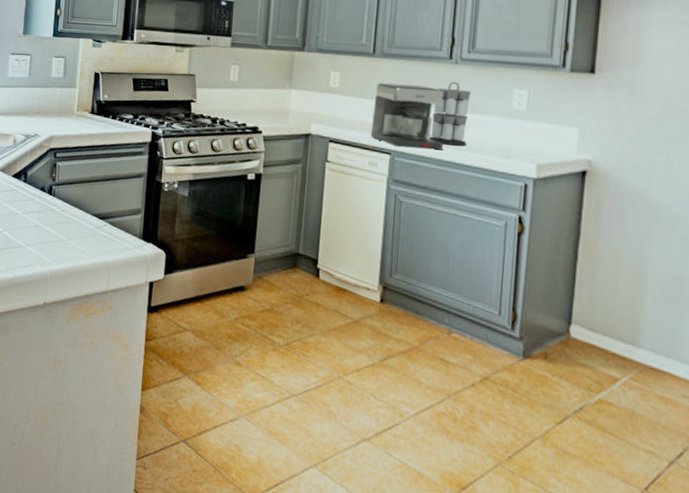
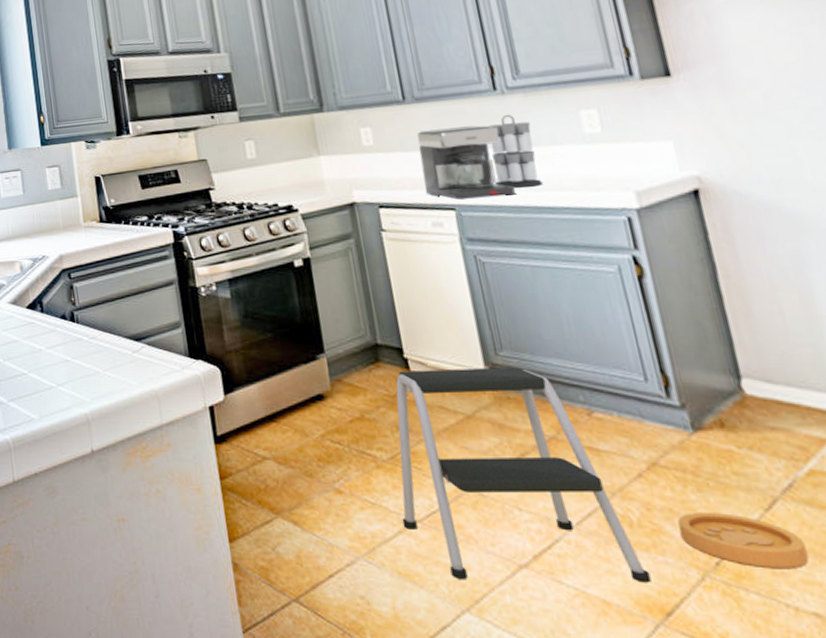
step stool: none [282,278,458,465] -> present [396,367,652,583]
pet bowl: none [489,418,578,468] -> present [677,511,809,569]

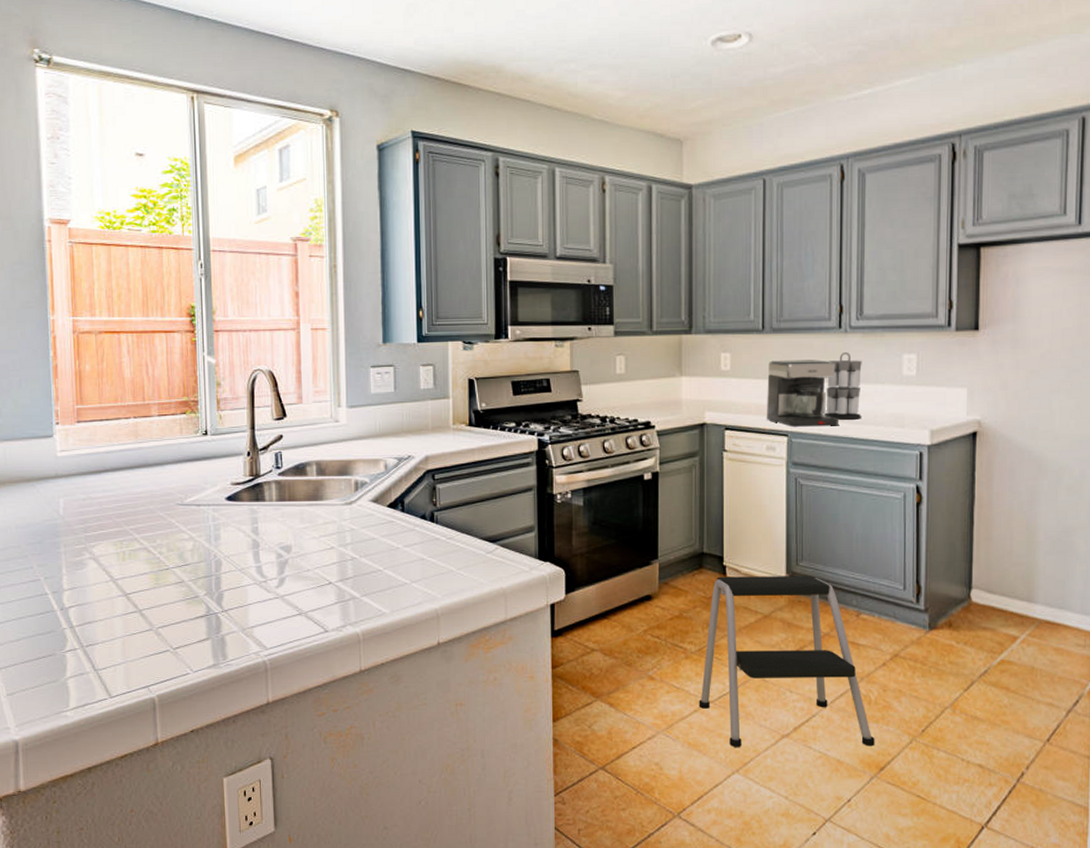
pet bowl: present [677,511,809,569] -> none [903,692,985,734]

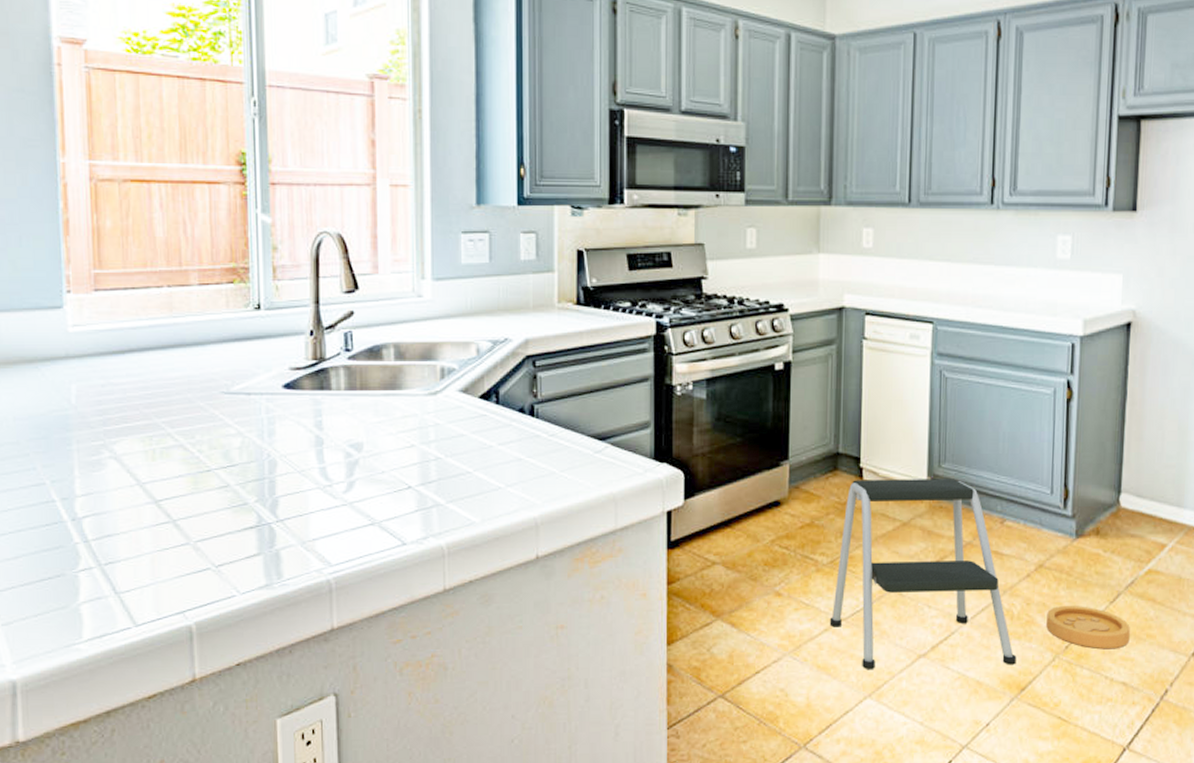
coffee maker: present [766,360,838,428] -> none [910,238,987,314]
spice rack: present [824,351,862,420] -> none [973,230,1014,306]
pet bowl: none [903,692,985,734] -> present [1046,605,1130,650]

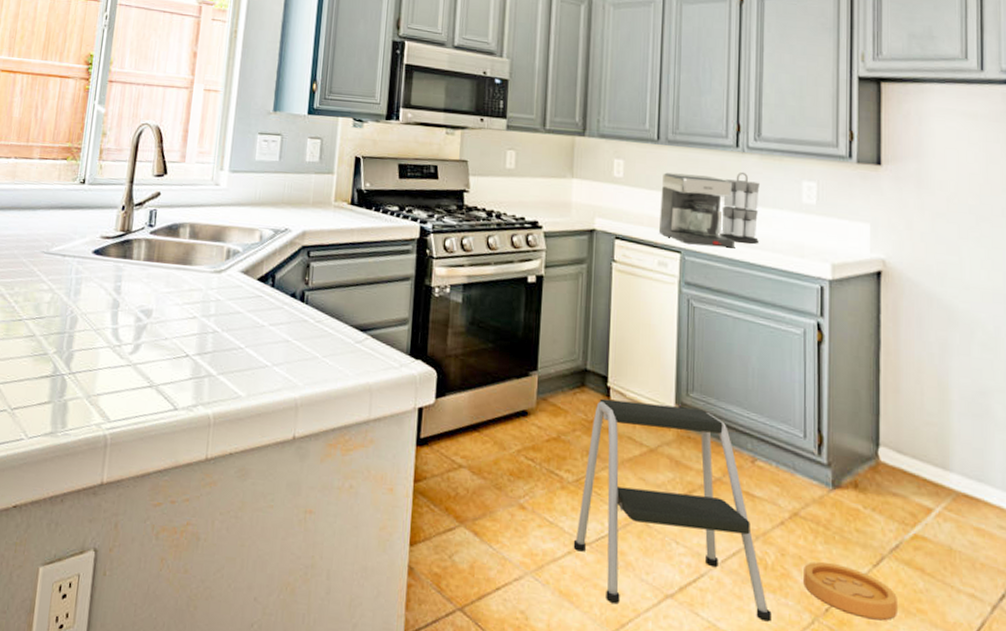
coffee maker: none [910,238,987,314] -> present [658,172,734,248]
spice rack: none [973,230,1014,306] -> present [720,171,760,244]

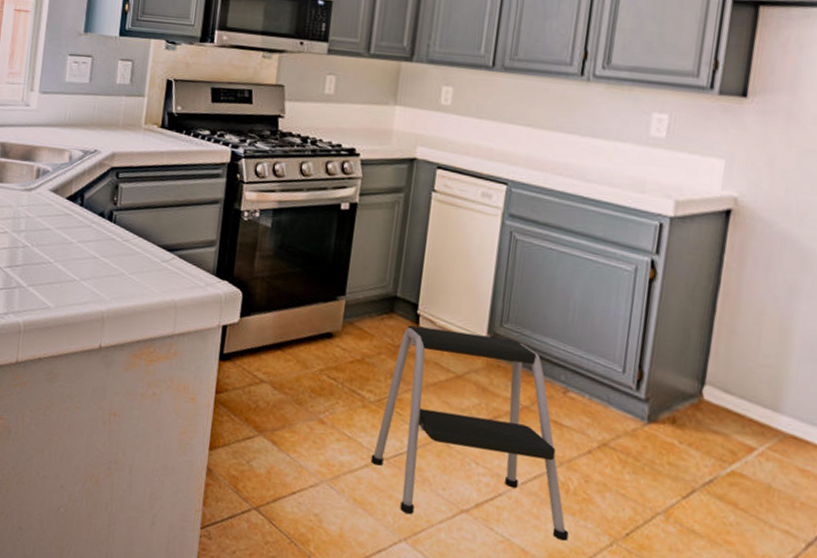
coffee maker: present [658,172,734,248] -> none [485,101,572,182]
spice rack: present [720,171,760,244] -> none [552,101,603,178]
pet bowl: present [803,561,897,620] -> none [605,489,705,548]

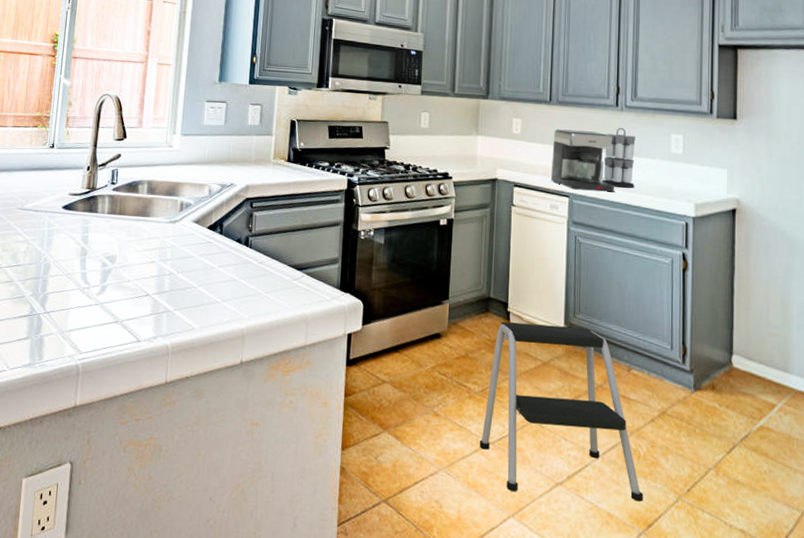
coffee maker: none [485,101,572,182] -> present [550,129,614,192]
spice rack: none [552,101,603,178] -> present [602,127,636,188]

